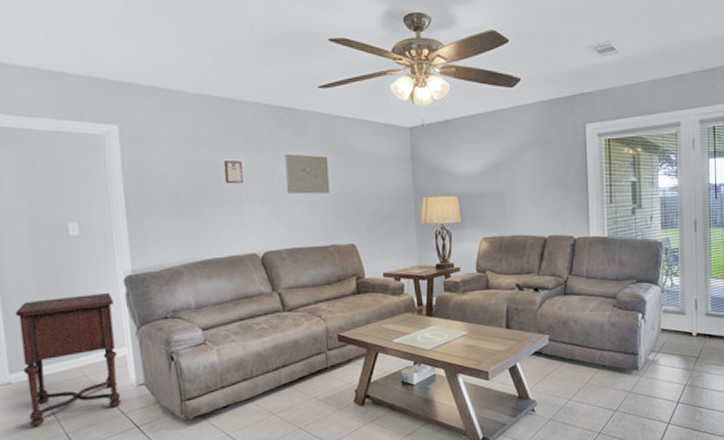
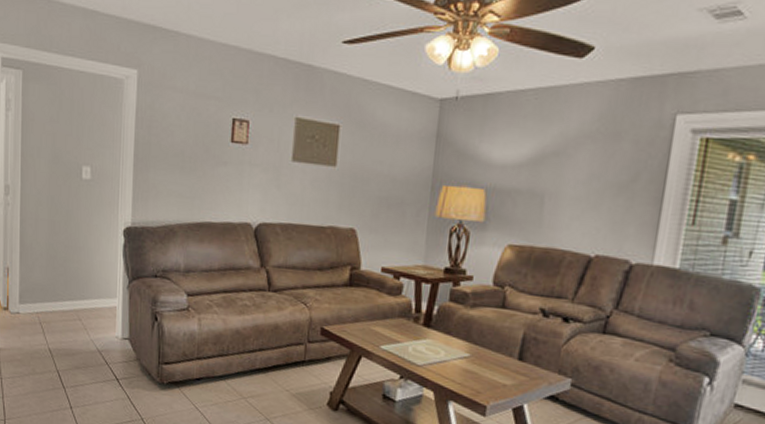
side table: present [15,292,122,427] -> none [29,237,112,358]

